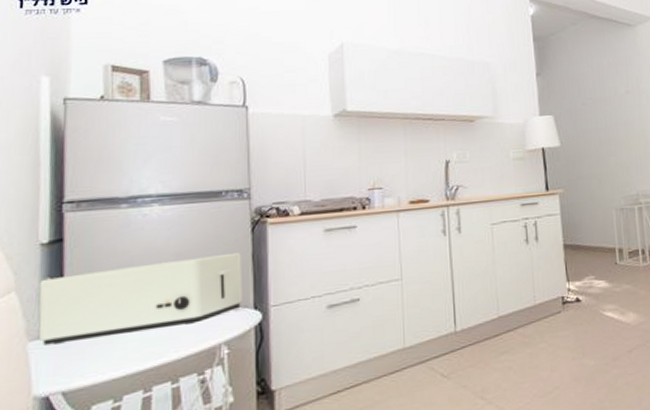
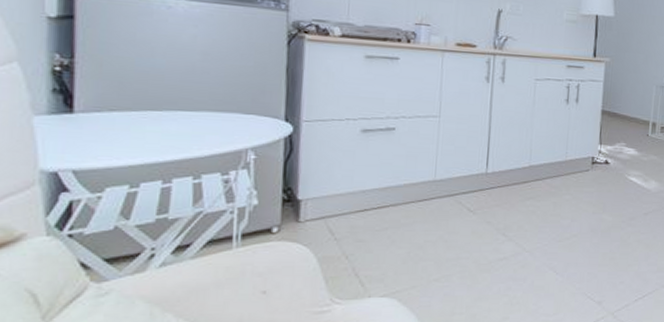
toaster: present [38,252,243,346] -> none [45,54,275,125]

